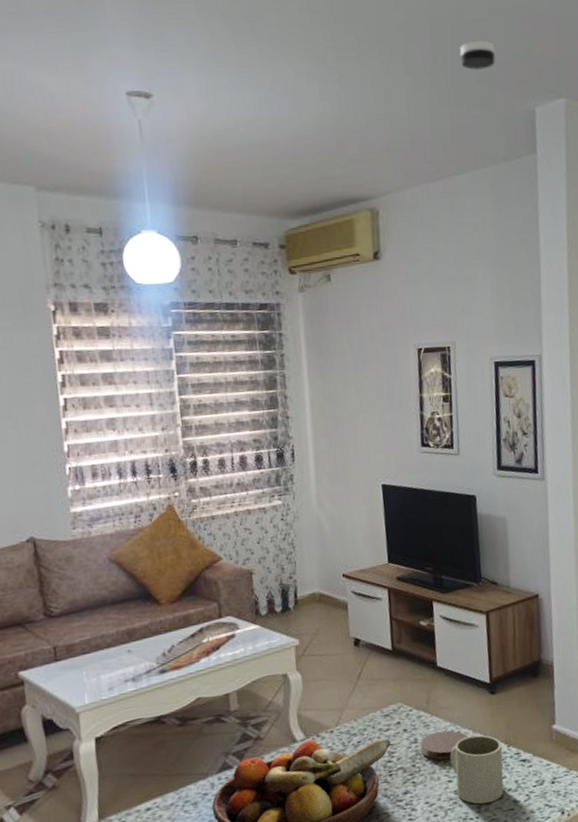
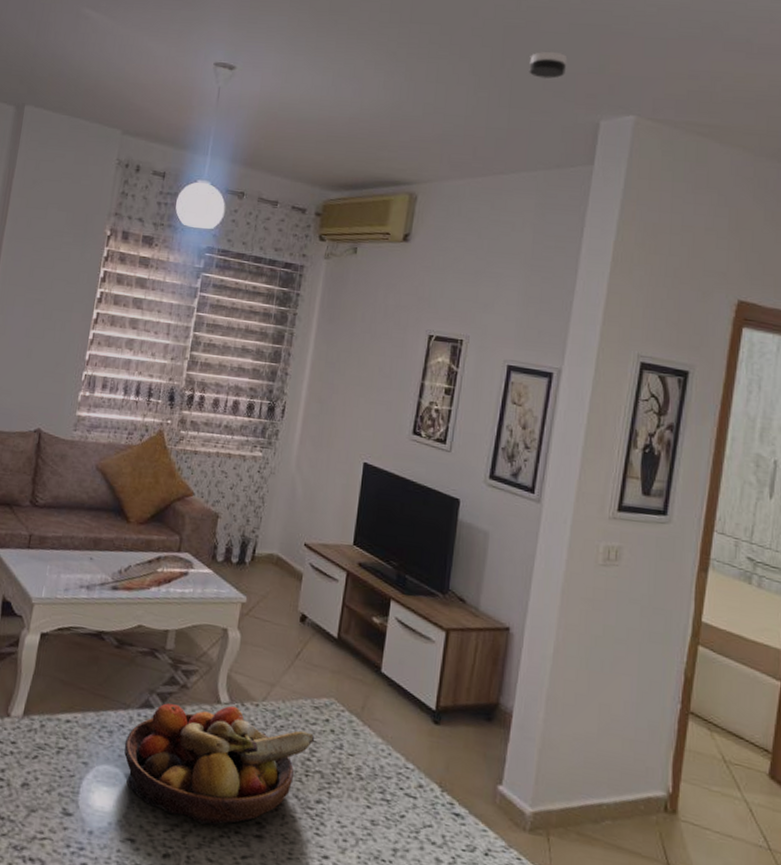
coaster: present [420,730,468,760] -> none [344,744,399,782]
mug: present [449,734,504,804] -> none [373,762,436,851]

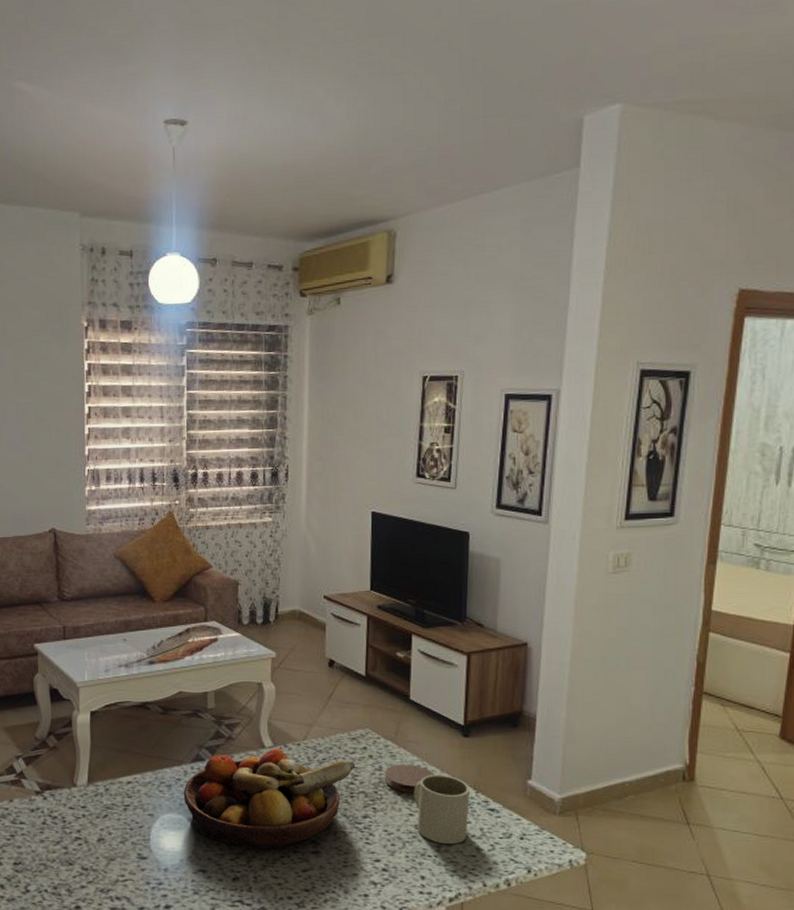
coaster: none [344,744,399,782] -> present [384,764,435,793]
mug: none [373,762,436,851] -> present [414,774,471,845]
smoke detector: present [529,51,568,79] -> none [502,43,544,78]

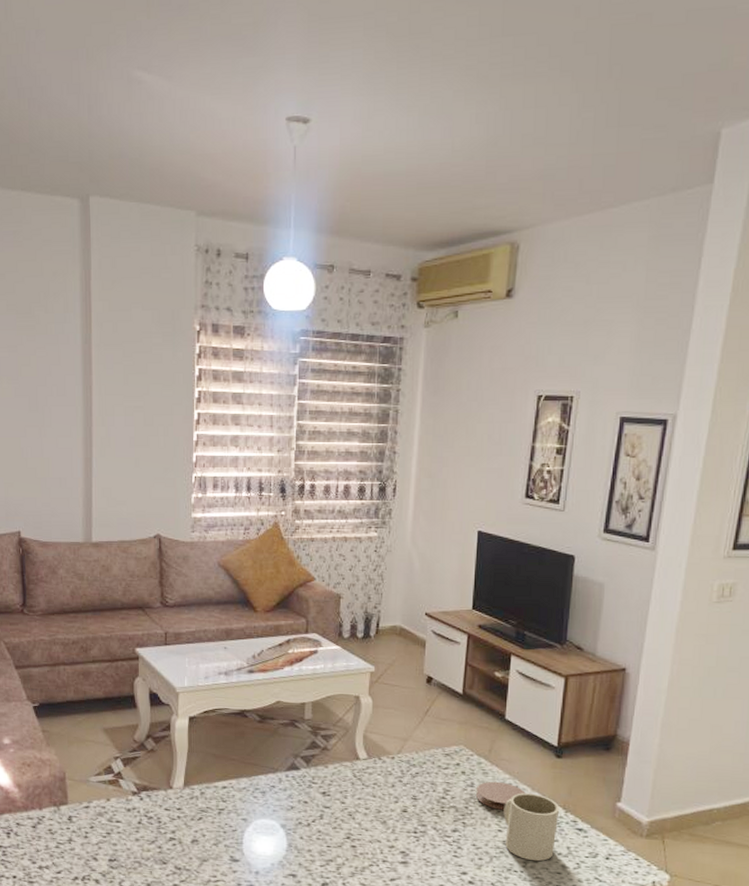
fruit bowl: present [183,748,356,849] -> none [277,760,448,858]

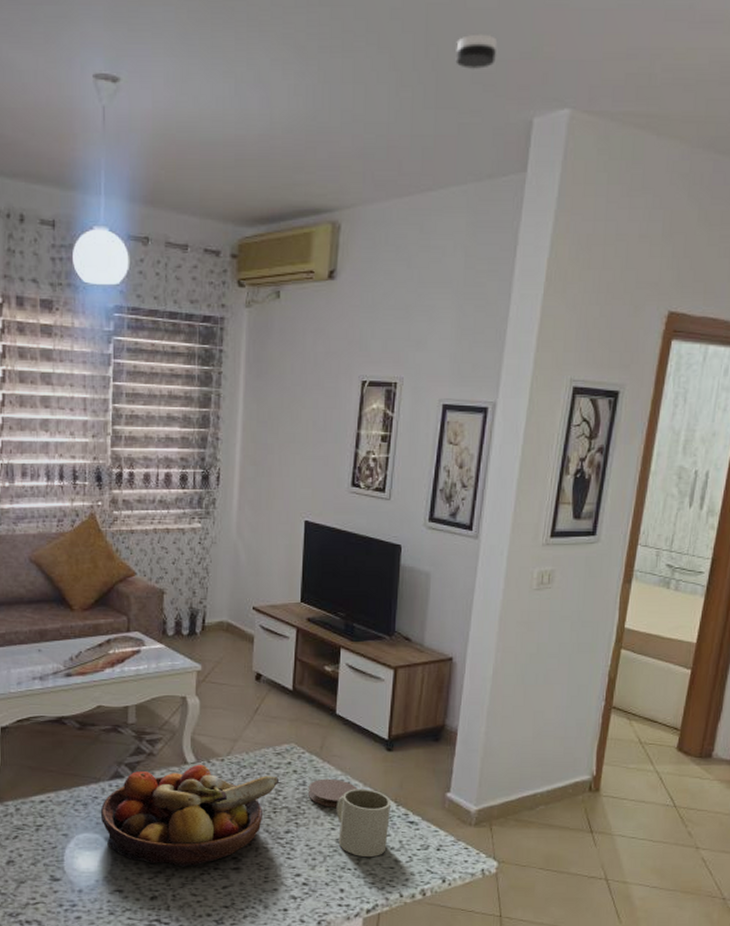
fruit bowl: none [277,760,448,858] -> present [100,764,280,867]
smoke detector: none [640,49,685,86] -> present [455,33,498,70]

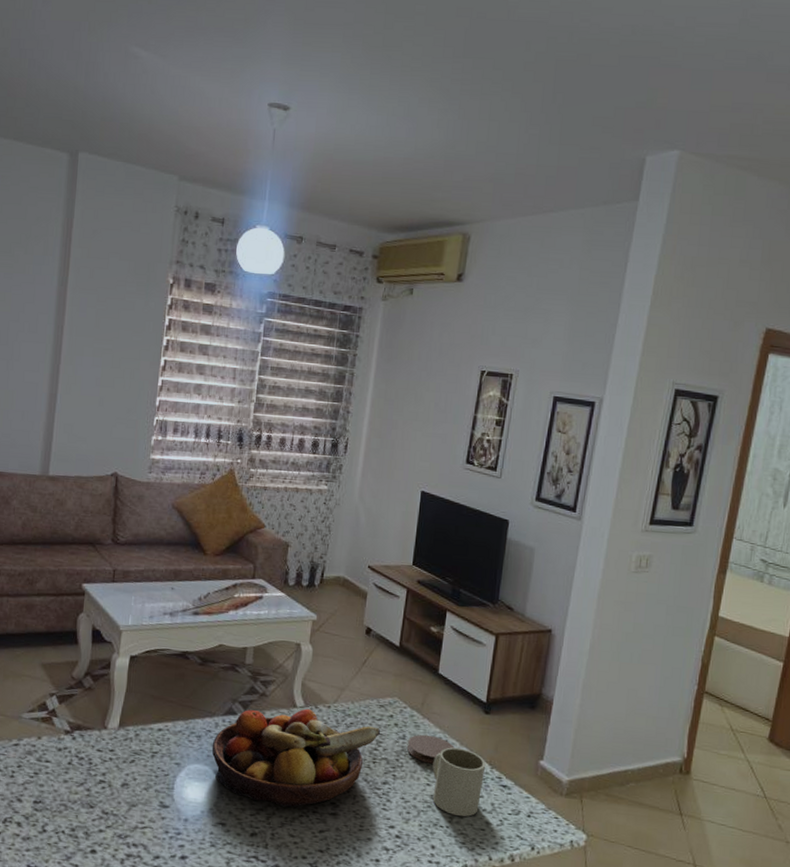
smoke detector: present [455,33,498,70] -> none [579,85,617,115]

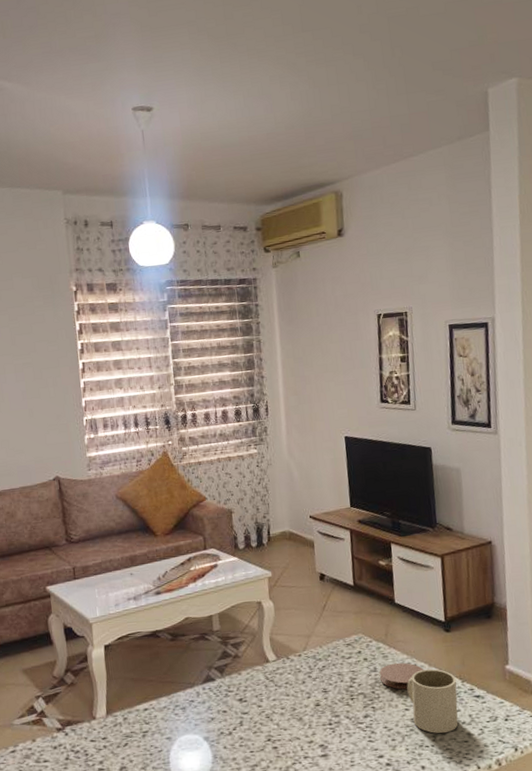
fruit bowl: present [211,708,381,808] -> none [197,661,353,759]

